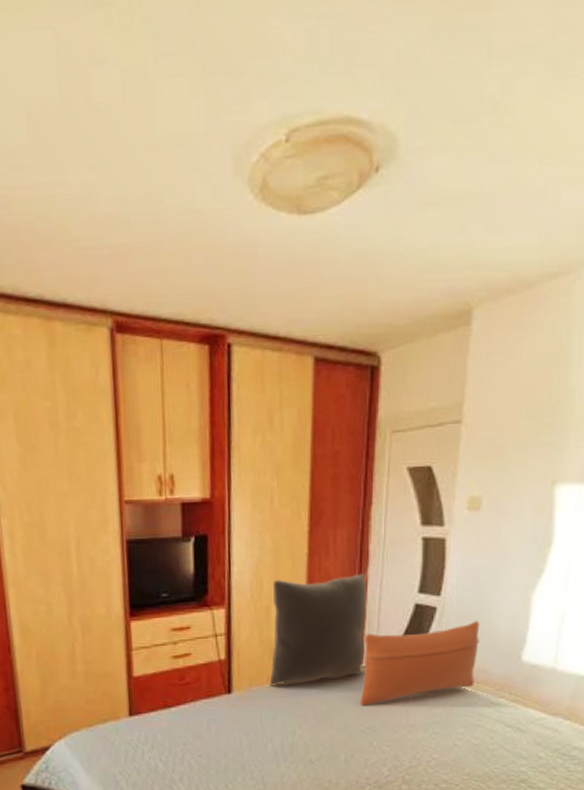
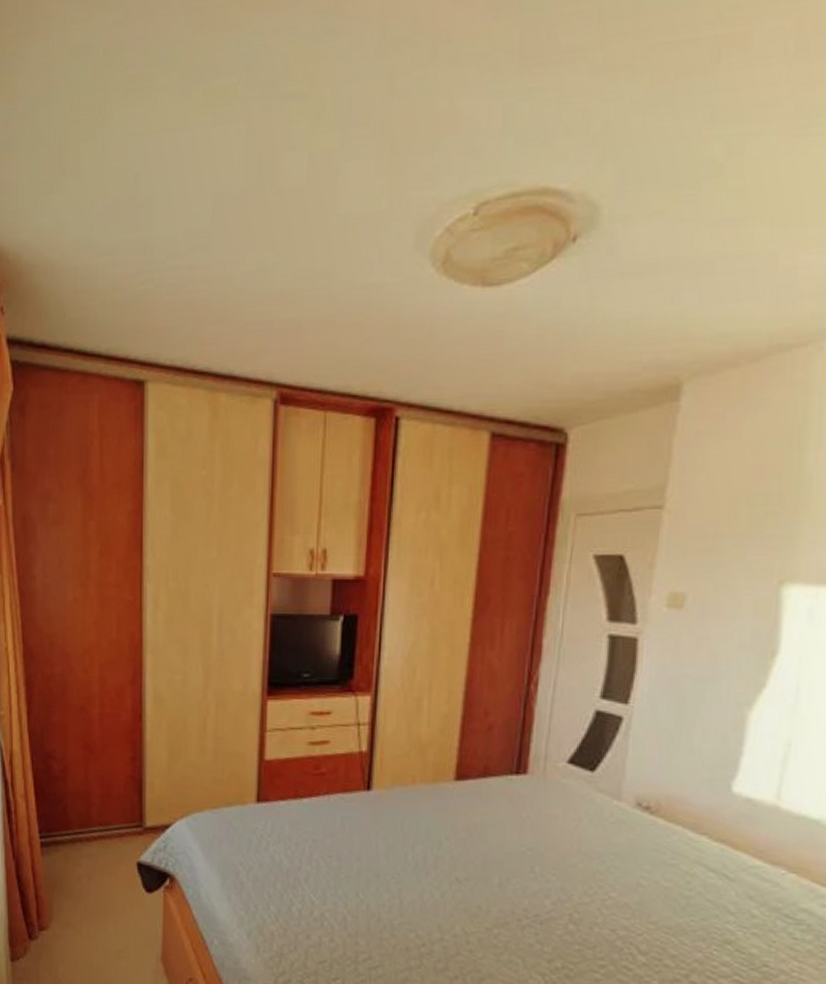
pillow: present [269,573,367,686] -> none [415,668,538,788]
pillow: present [360,621,480,707] -> none [521,737,678,824]

